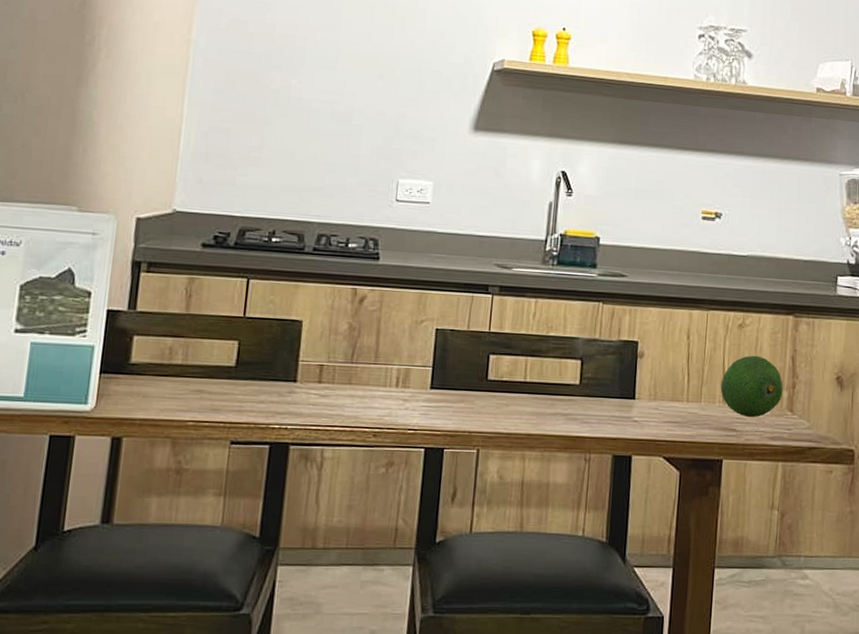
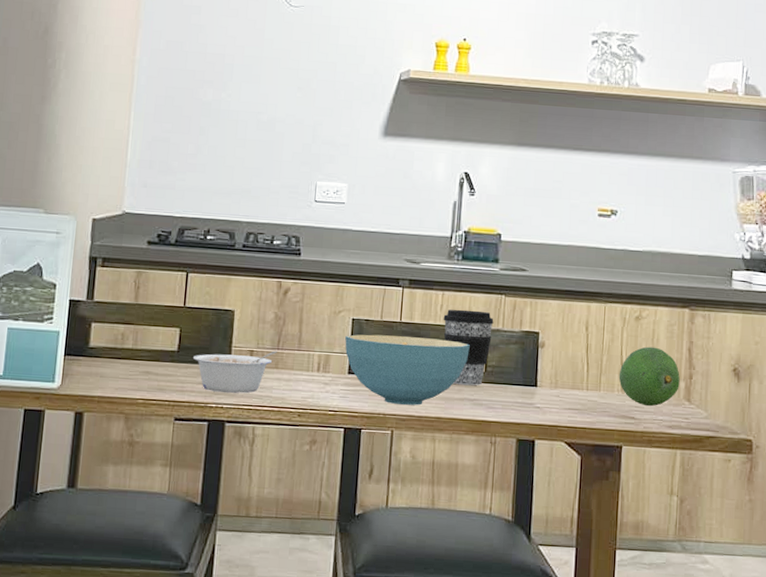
legume: none [253,364,351,413] -> present [192,350,277,394]
cereal bowl: none [427,345,564,422] -> present [345,334,470,405]
coffee cup: none [536,317,591,399] -> present [443,309,494,386]

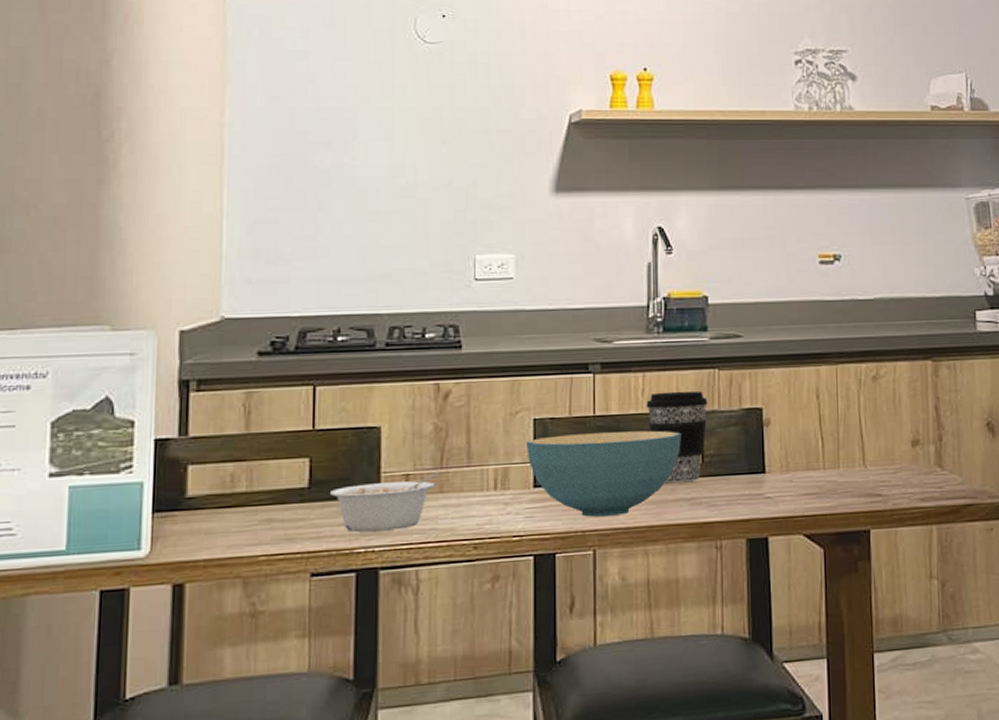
fruit: present [618,346,680,406] -> none [859,409,929,479]

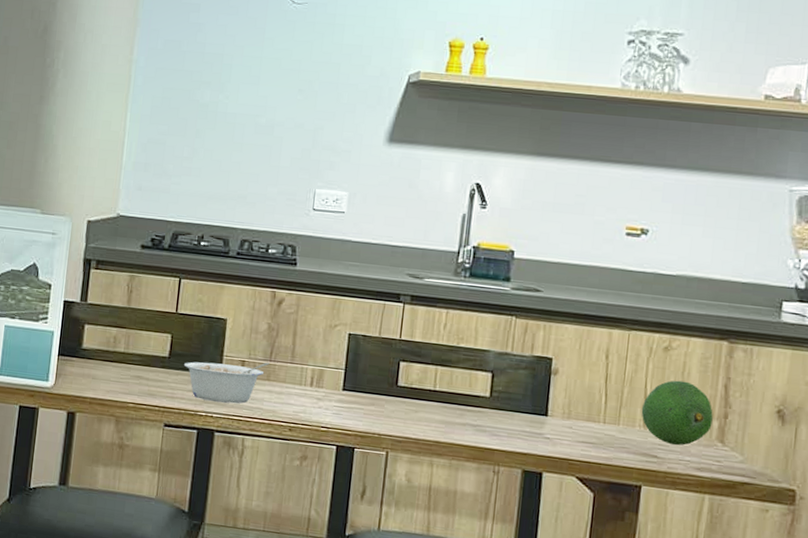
cereal bowl: present [527,430,681,517] -> none [340,350,475,428]
coffee cup: present [646,390,708,483] -> none [446,329,502,411]
fruit: none [859,409,929,479] -> present [641,380,713,446]

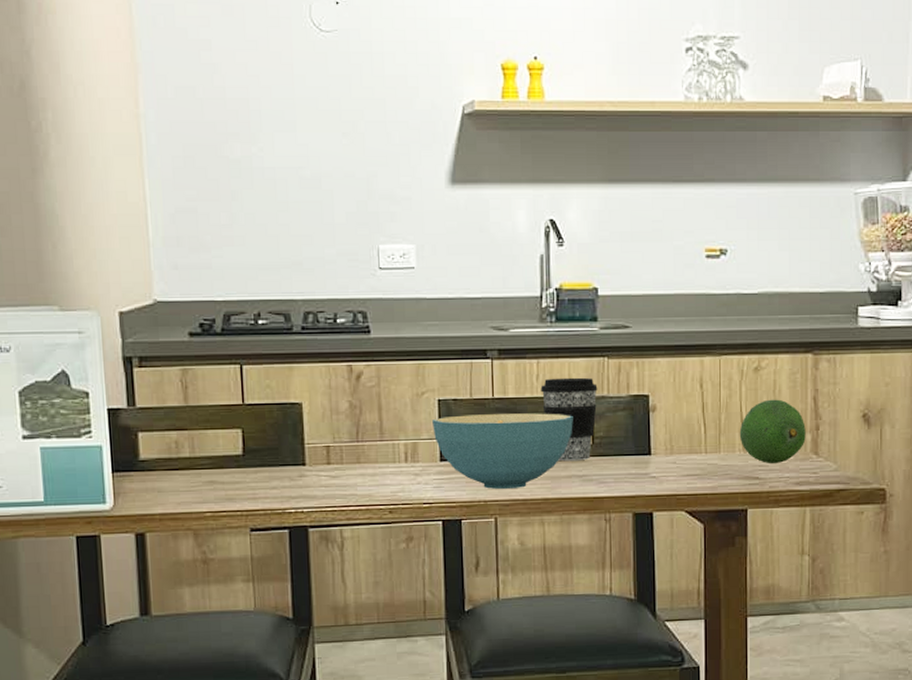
legume: present [183,361,269,404] -> none [261,443,357,496]
cereal bowl: none [340,350,475,428] -> present [432,413,573,489]
coffee cup: none [446,329,502,411] -> present [540,377,598,461]

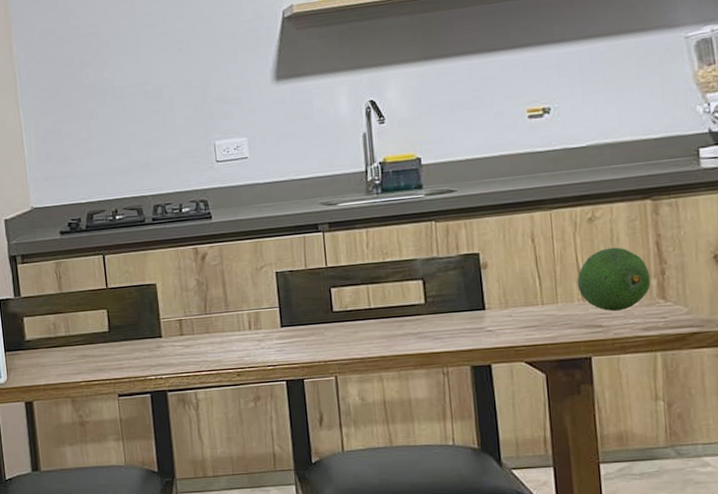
cereal bowl: present [432,413,573,489] -> none [272,277,405,350]
coffee cup: present [540,377,598,461] -> none [371,241,428,320]

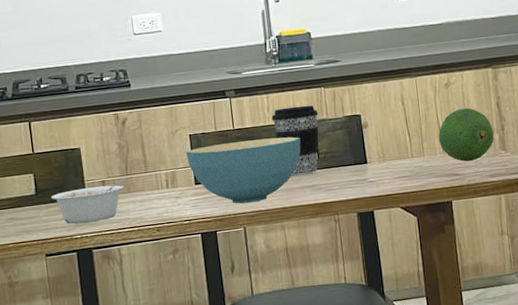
legume: none [124,316,205,365] -> present [50,177,127,225]
cereal bowl: none [272,277,405,350] -> present [186,136,301,204]
coffee cup: none [371,241,428,320] -> present [271,105,319,175]

